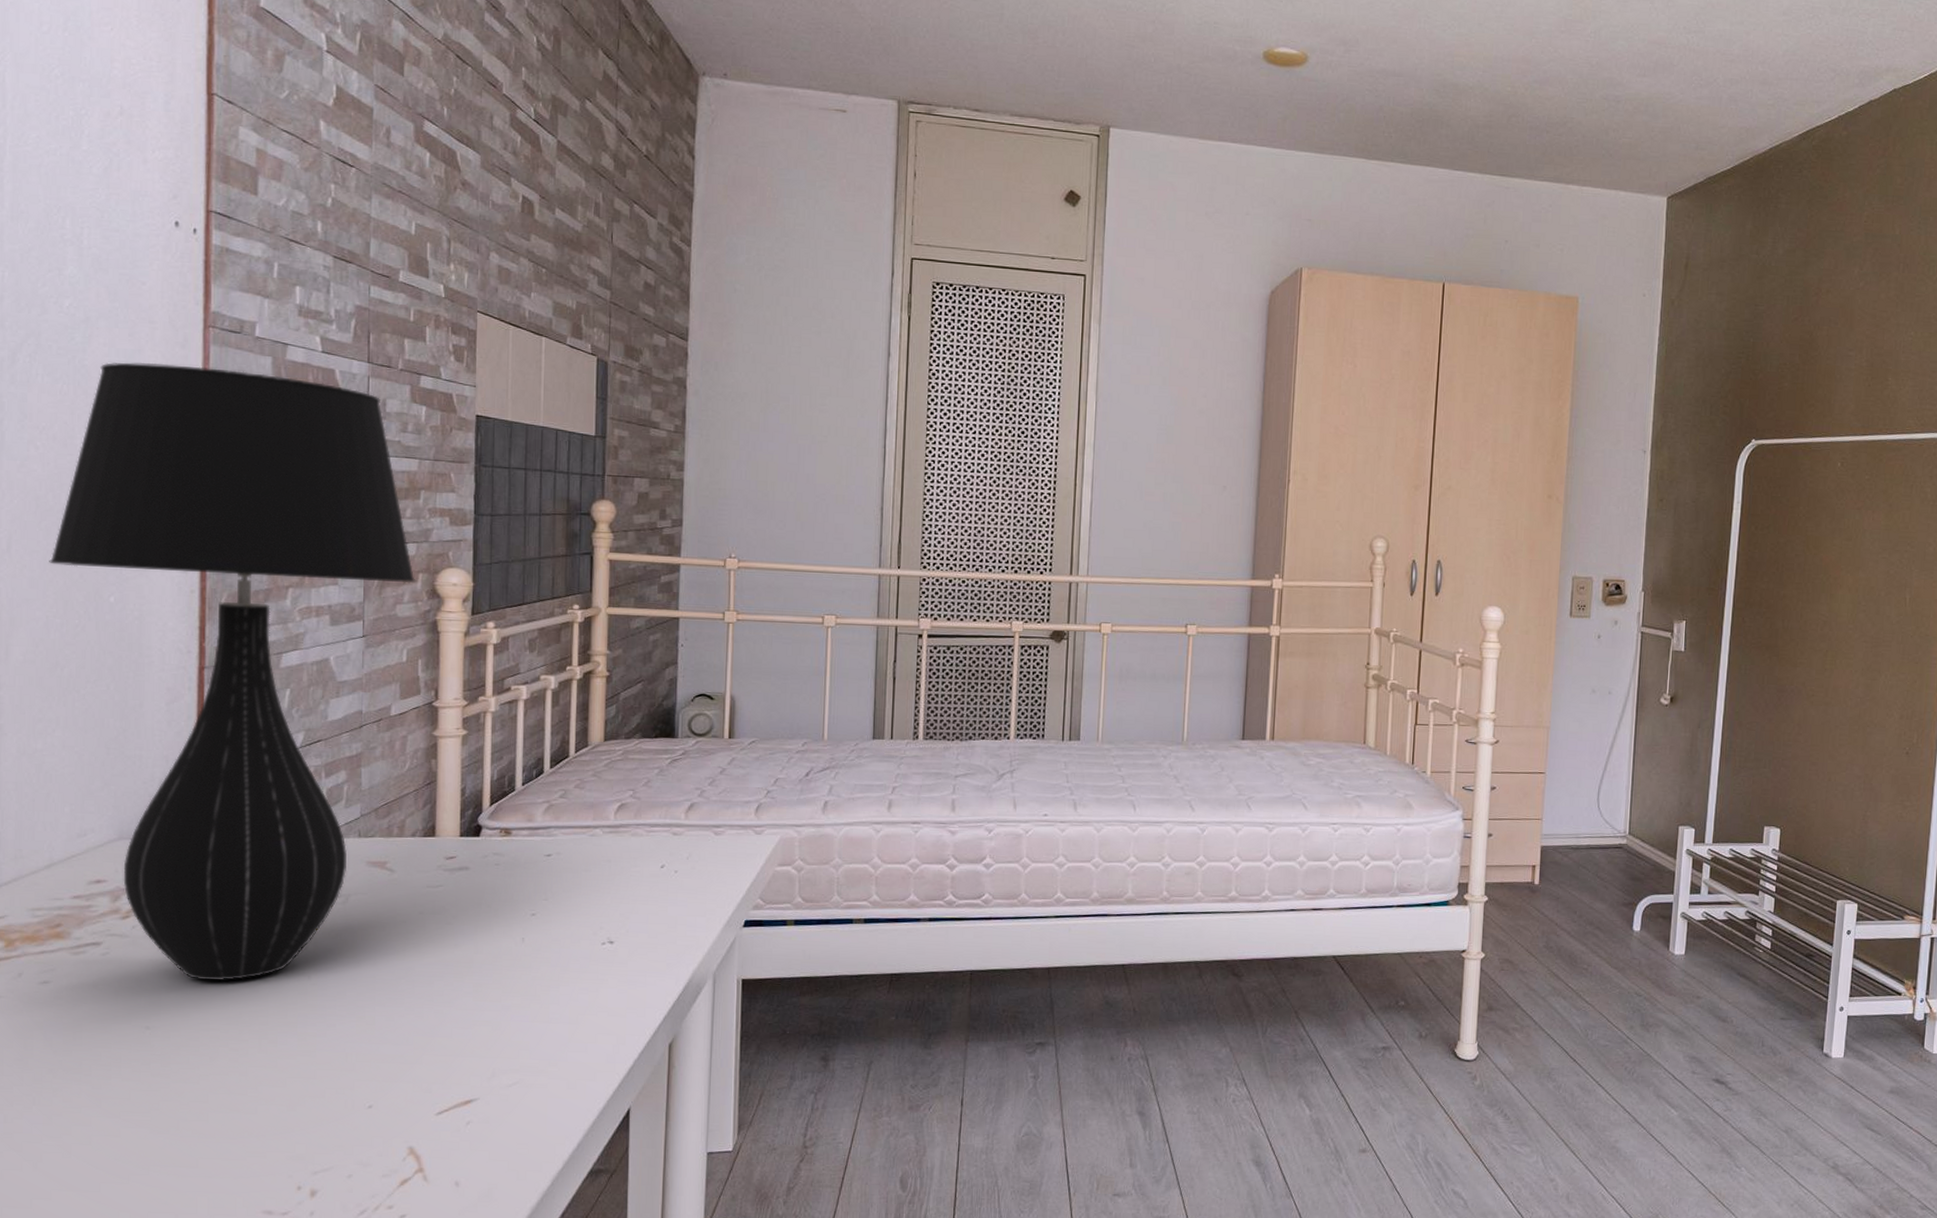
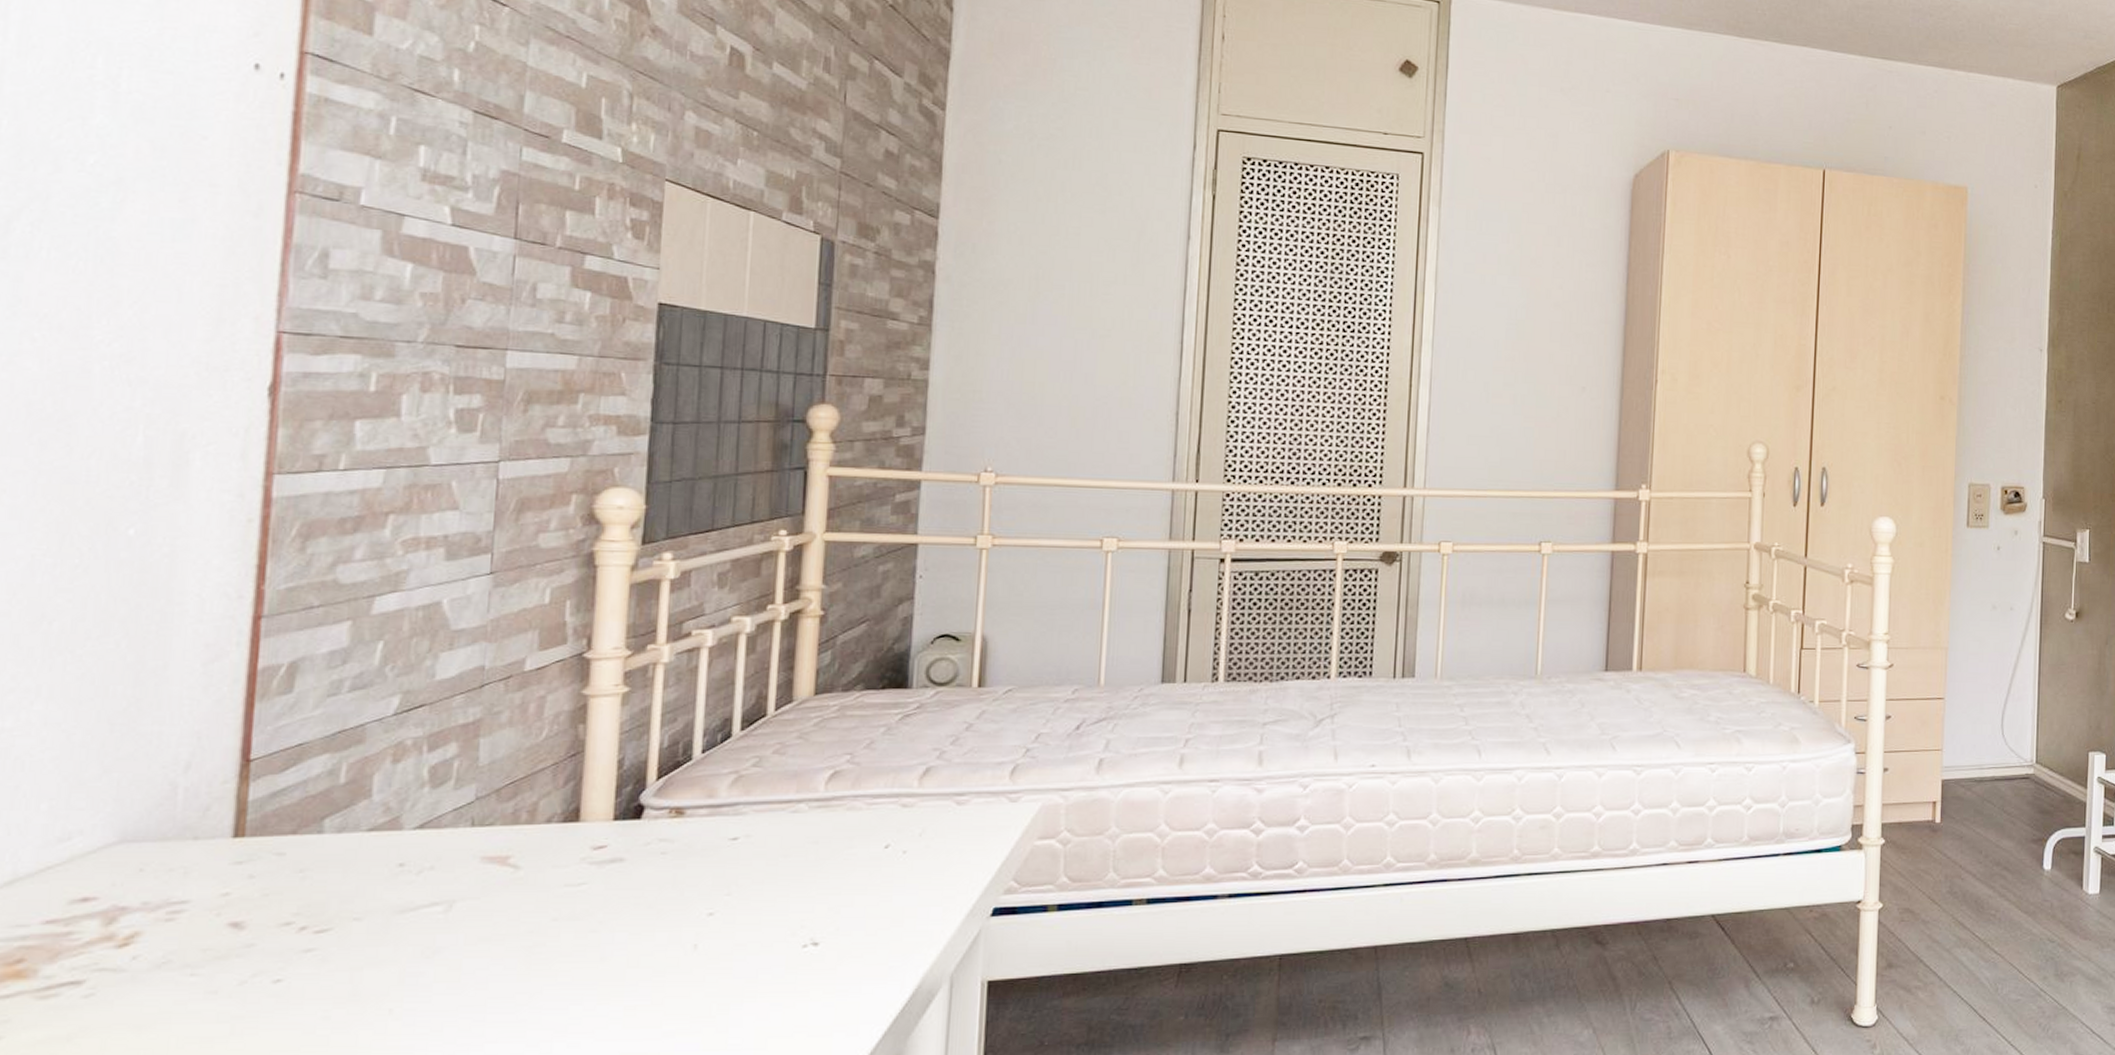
table lamp: present [49,362,416,981] -> none [40,234,568,1024]

